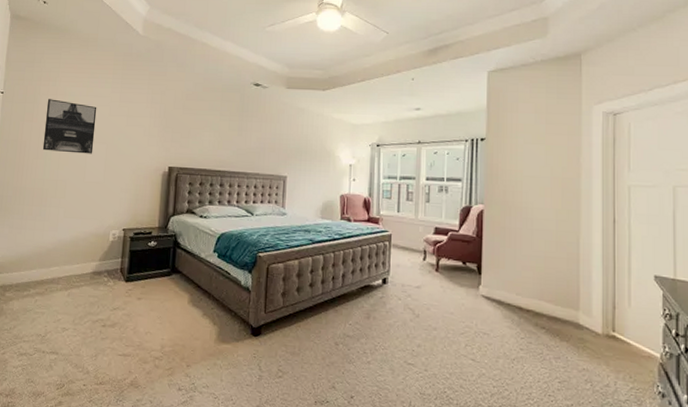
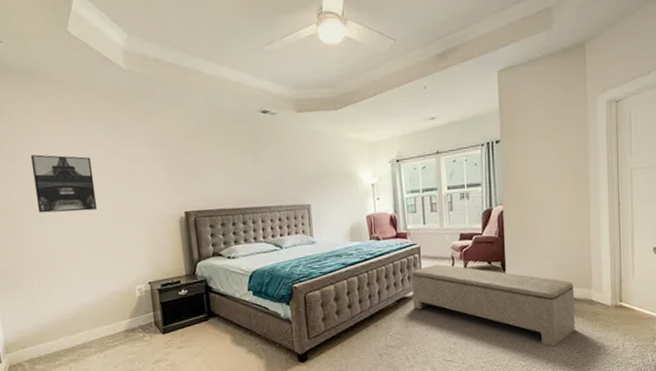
bench: none [377,255,558,371] -> present [411,264,575,347]

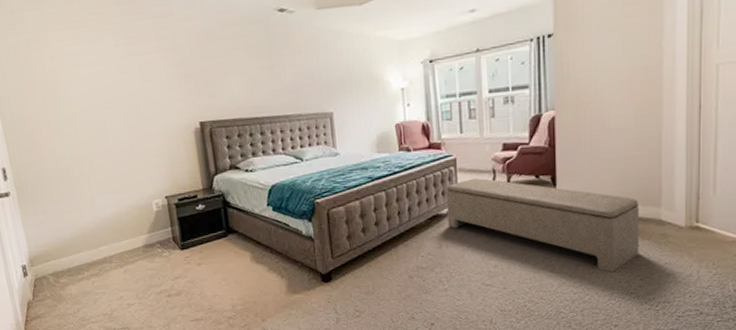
wall art: present [30,154,98,213] -> none [43,64,112,125]

